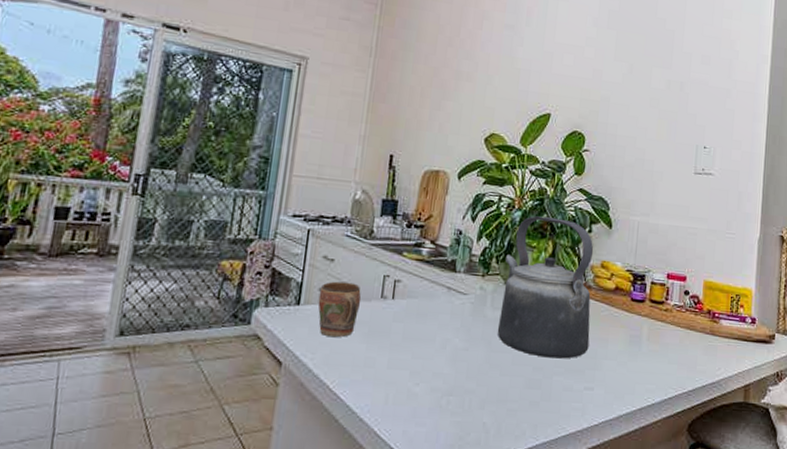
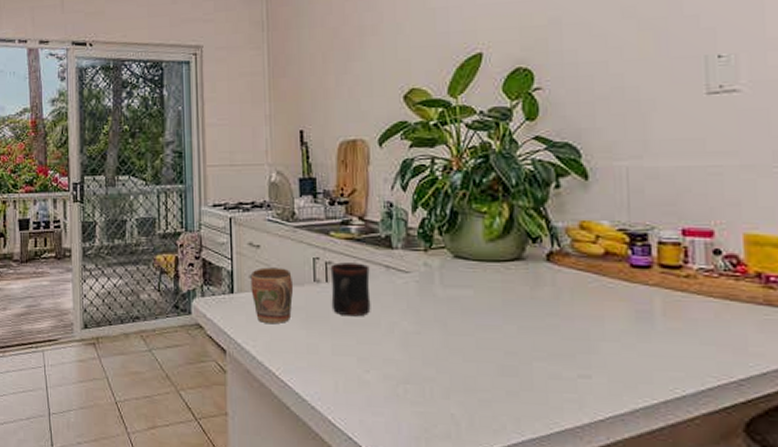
mug: none [394,281,434,333] -> present [330,262,371,317]
kettle: present [497,216,594,359] -> none [450,175,577,341]

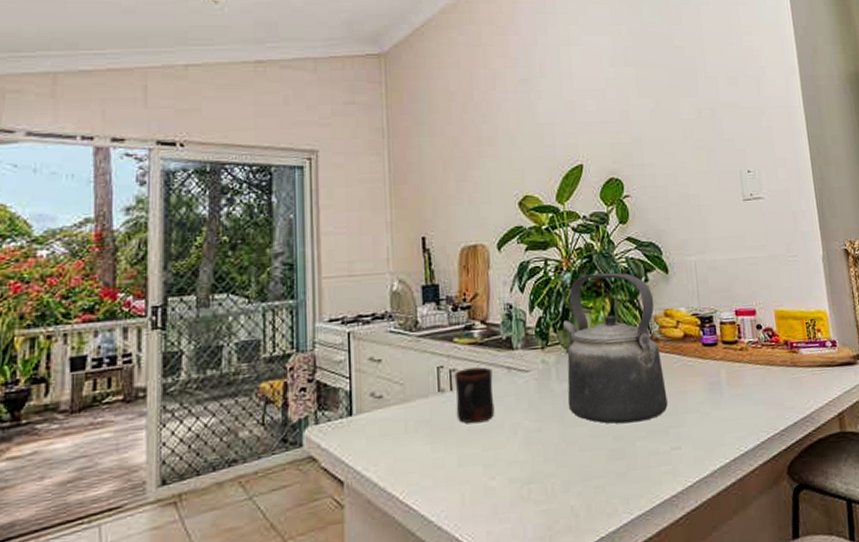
mug: present [250,267,294,324] -> none [371,381,418,445]
kettle: none [450,175,577,341] -> present [563,272,668,424]

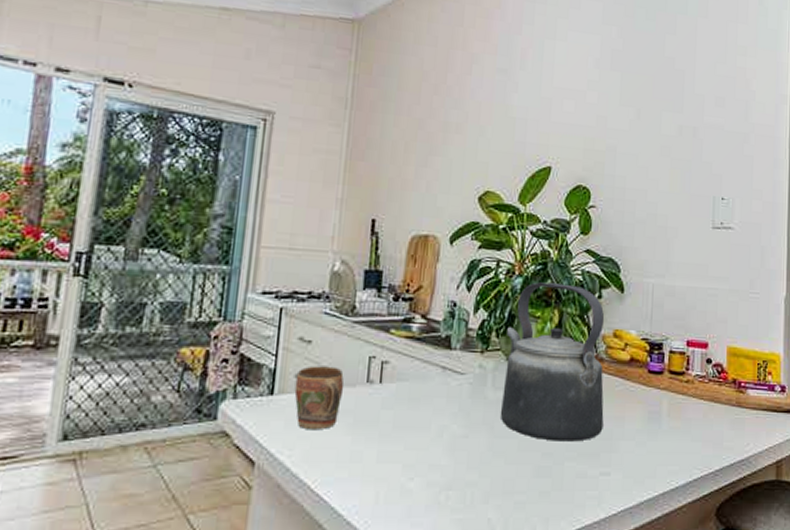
mug: none [371,381,418,445] -> present [294,366,344,430]
mug: present [454,367,495,424] -> none [382,362,427,421]

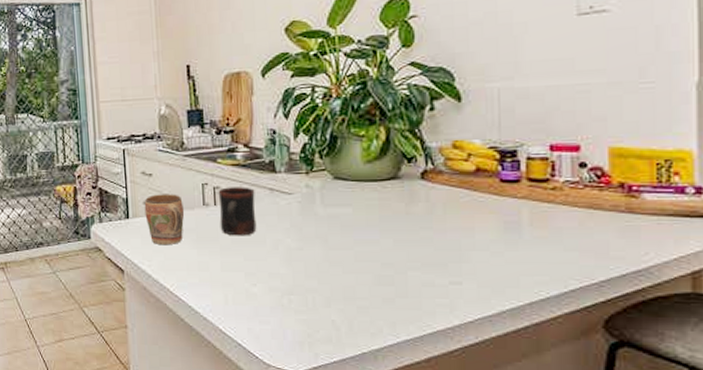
mug: none [382,362,427,421] -> present [218,187,257,236]
kettle: present [500,282,605,442] -> none [330,100,449,253]

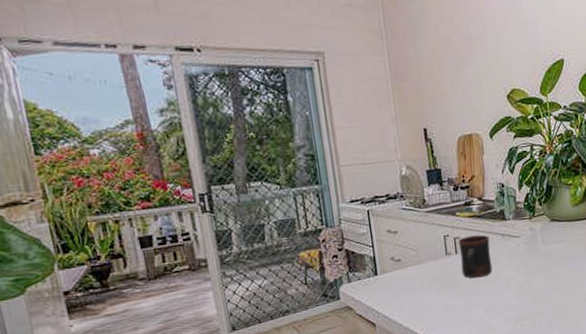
mug: present [144,194,185,246] -> none [391,247,430,296]

